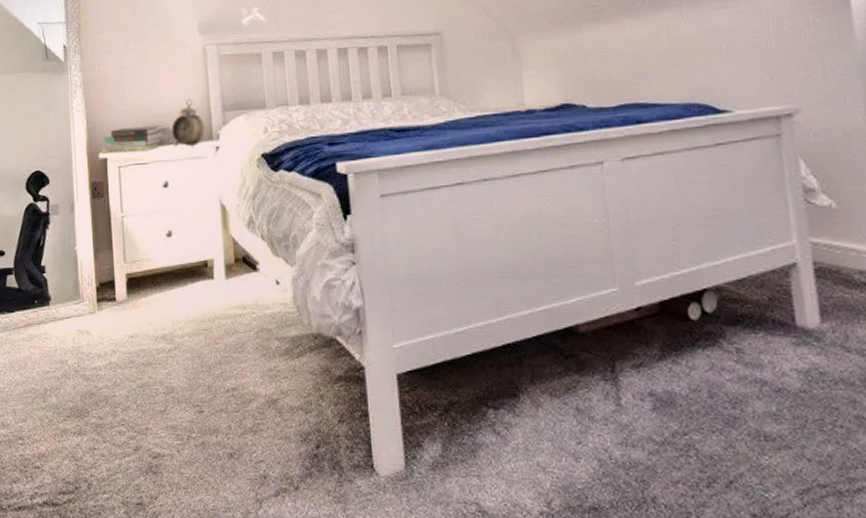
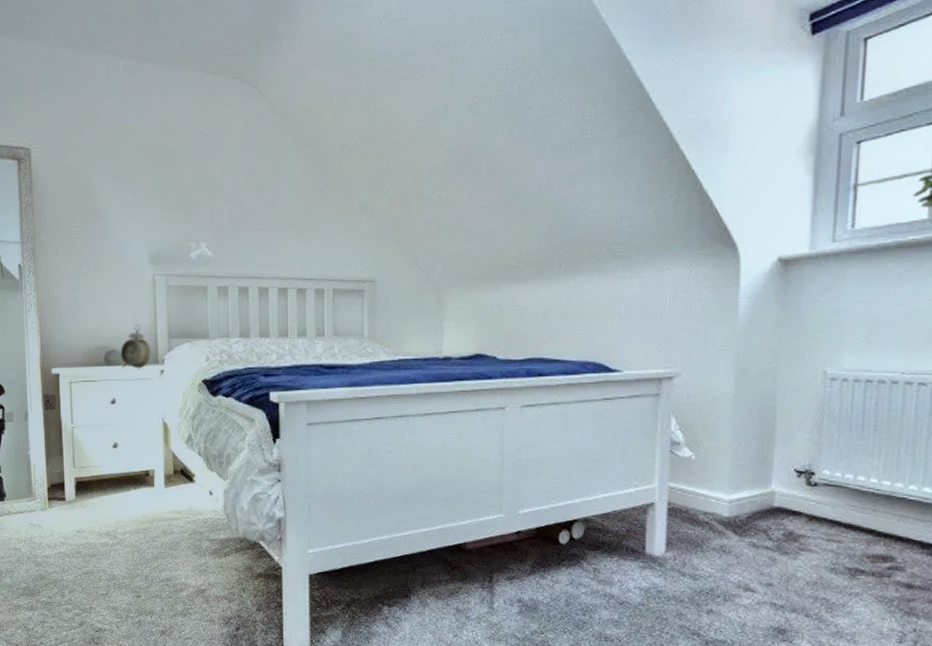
books: present [101,126,163,154] -> none [54,347,112,371]

